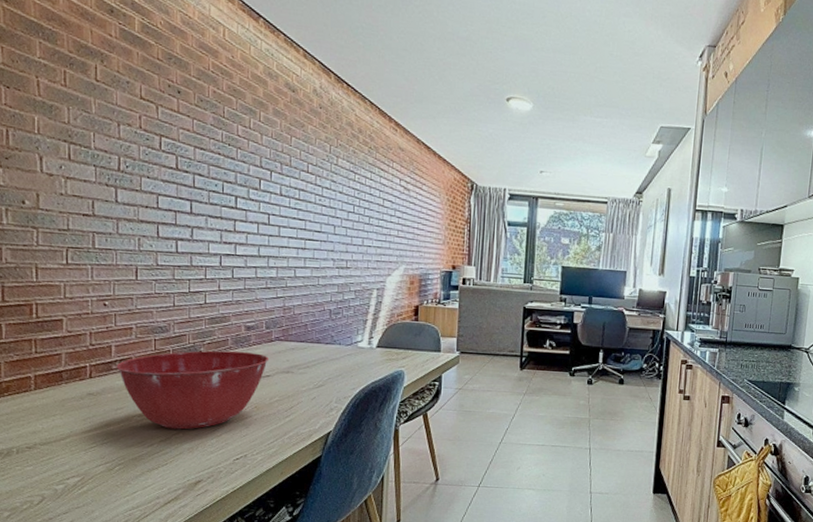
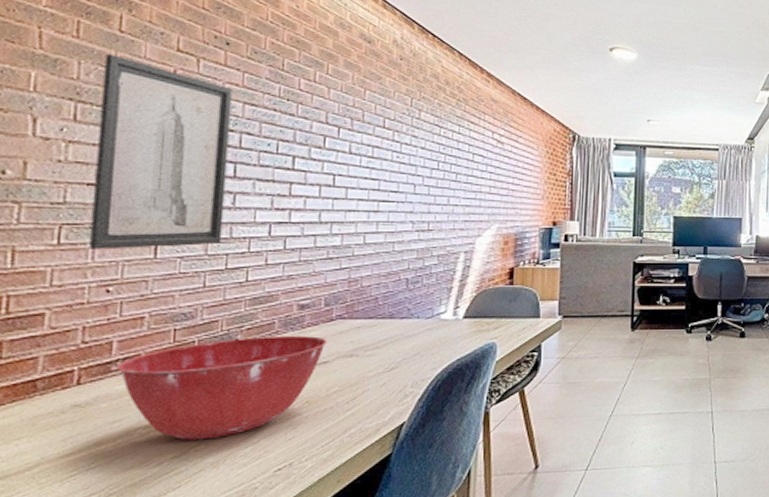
wall art: none [87,101,185,271] -> present [89,54,233,250]

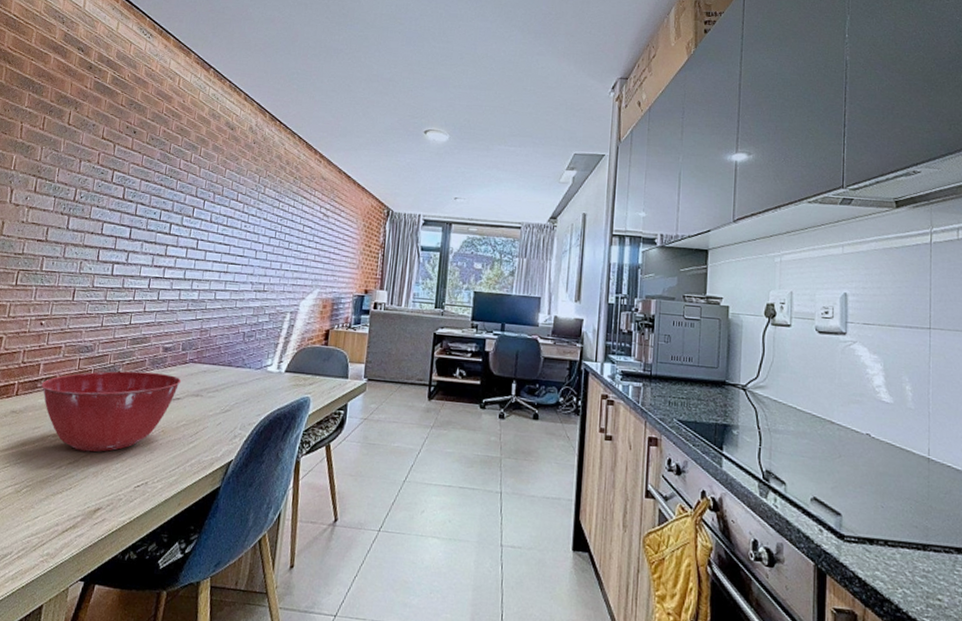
wall art: present [89,54,233,250] -> none [34,142,135,293]

